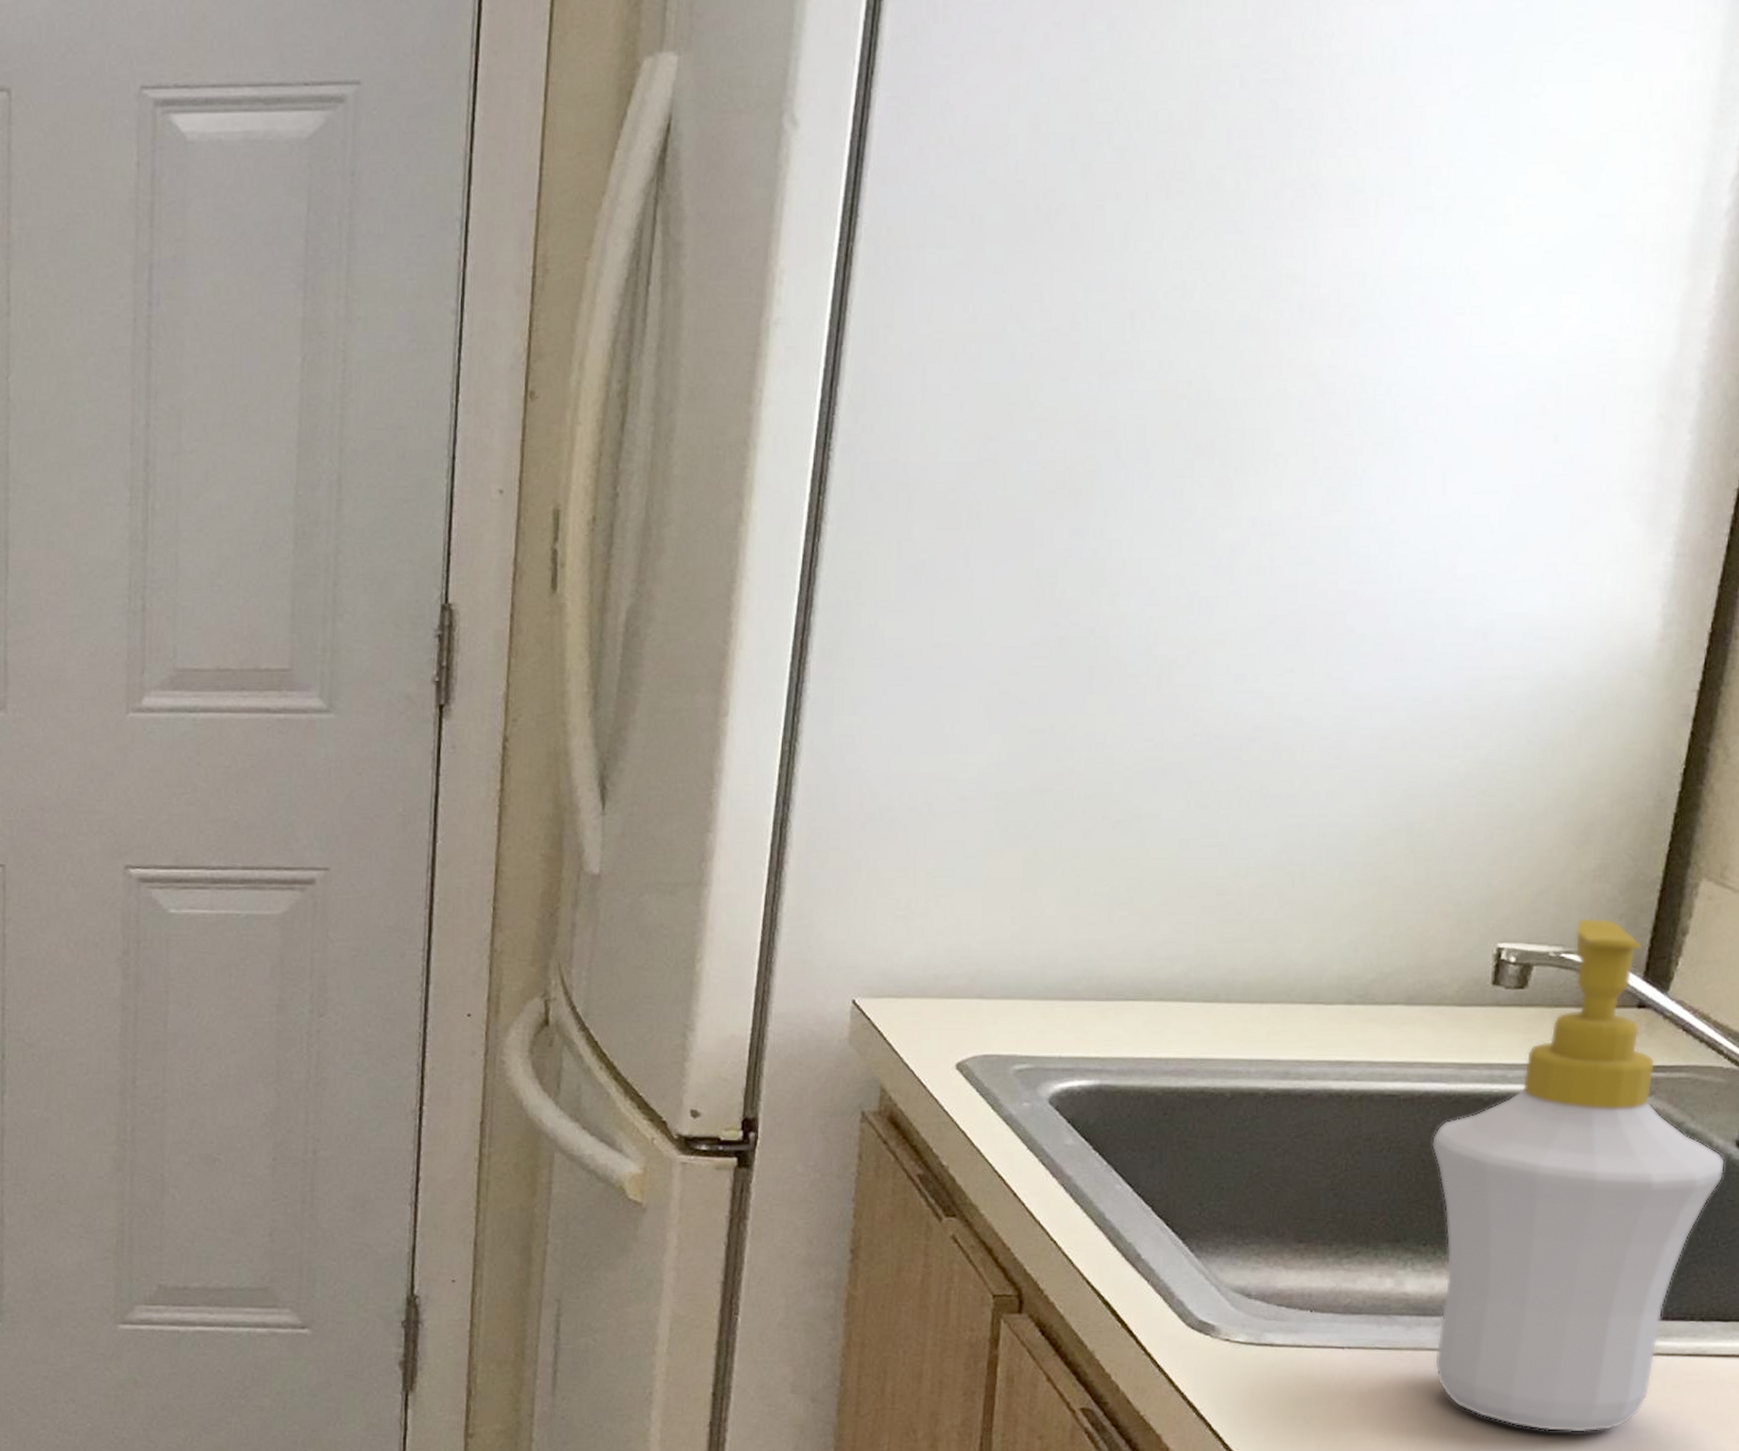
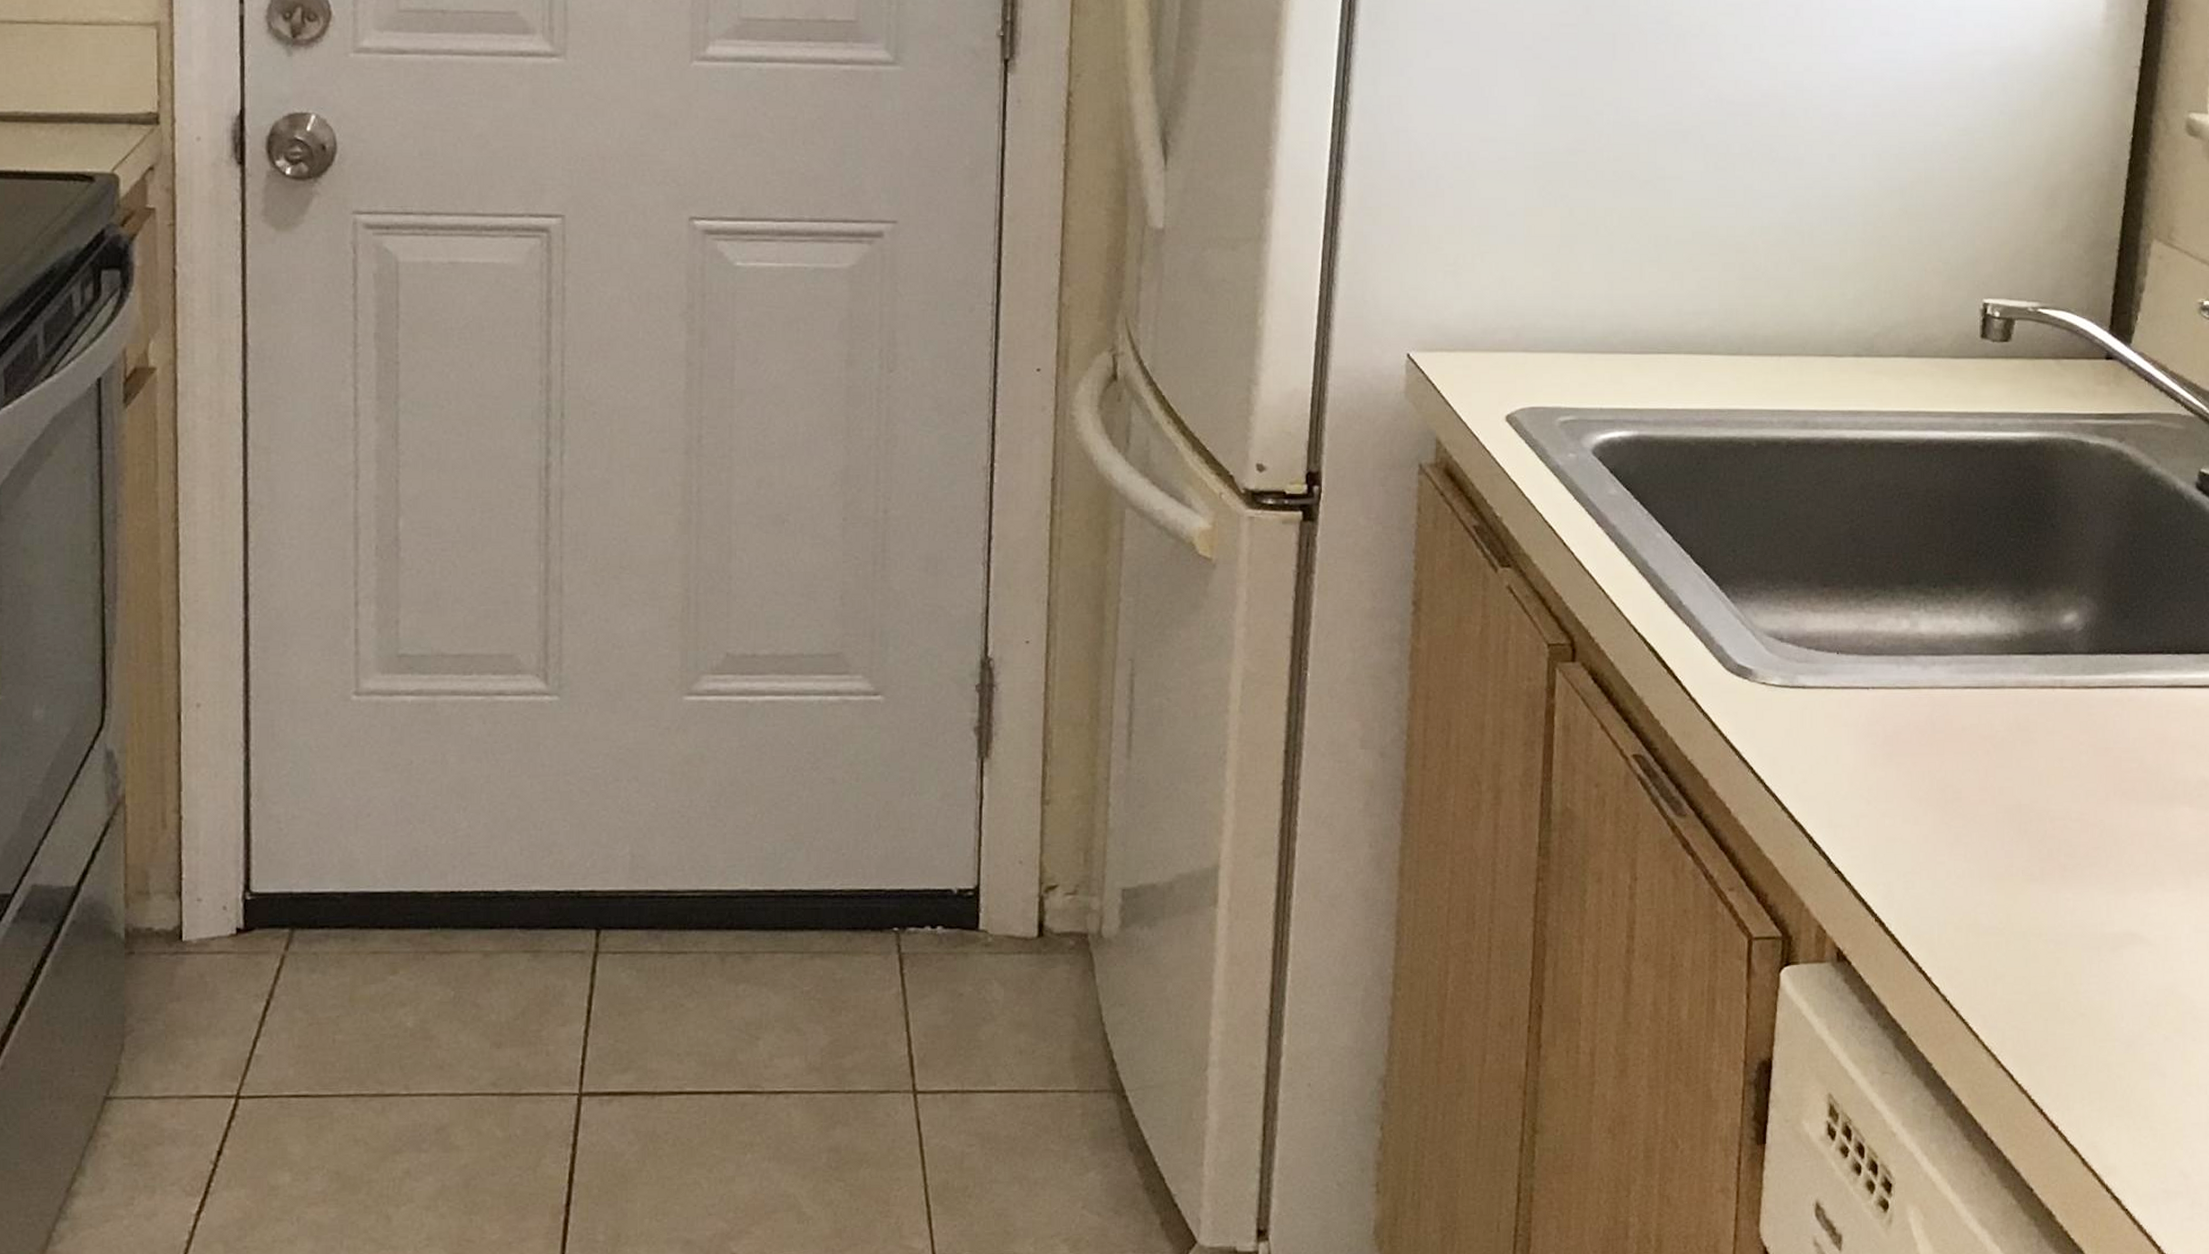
soap bottle: present [1431,917,1726,1432] -> none [1936,274,2188,764]

